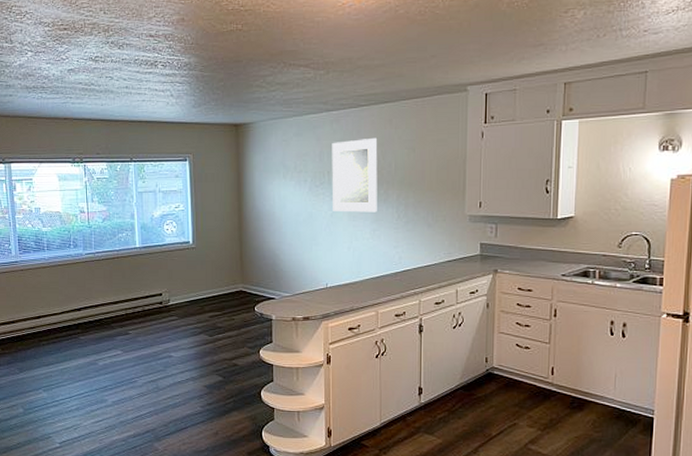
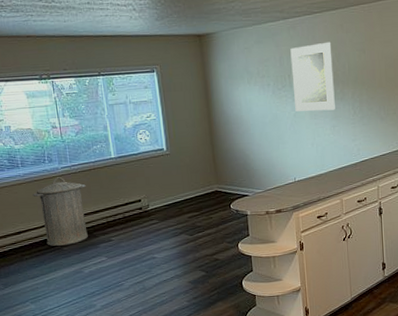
trash can: none [55,263,108,334] -> present [33,177,88,246]

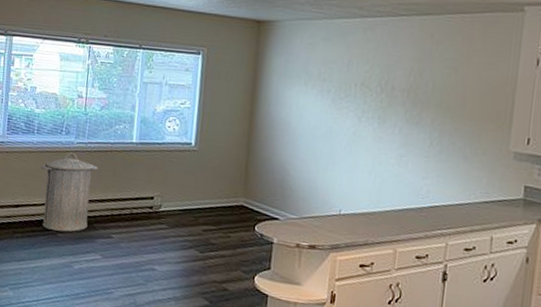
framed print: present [290,41,335,112] -> none [356,51,415,136]

